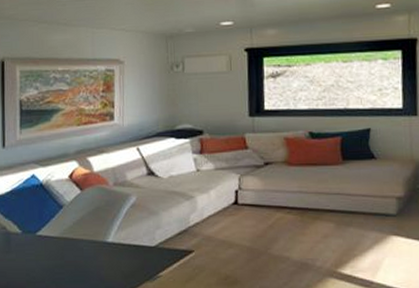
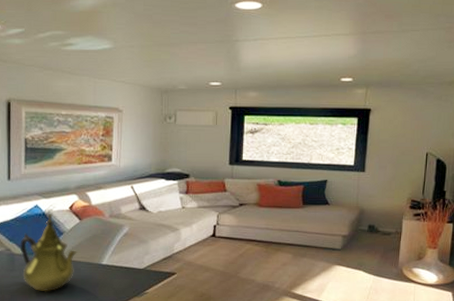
teapot: none [16,184,79,277] -> present [20,214,77,292]

